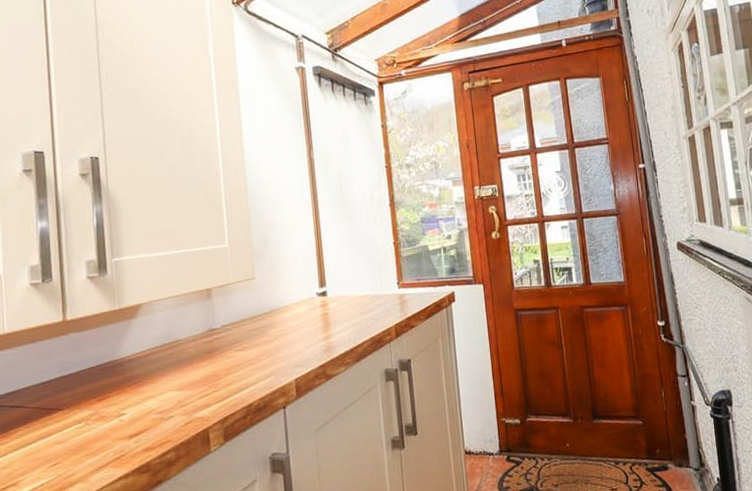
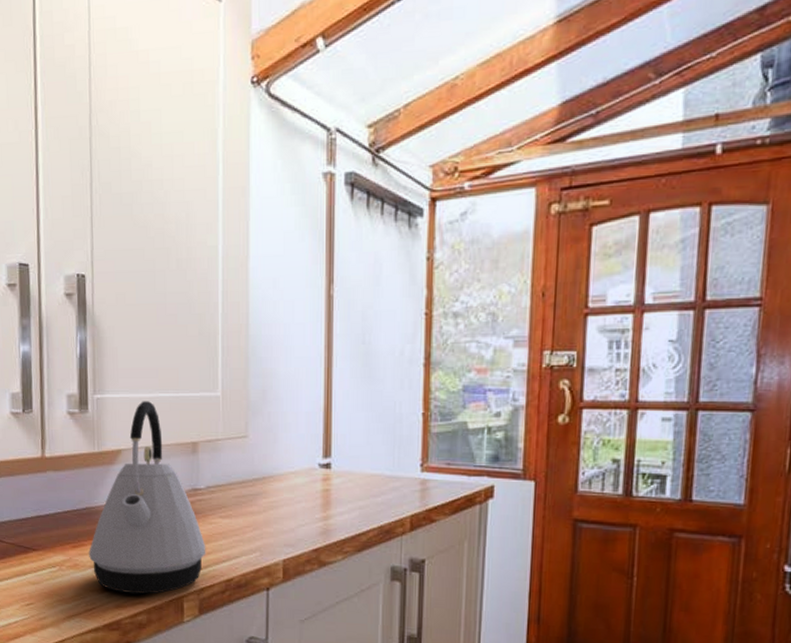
kettle: none [114,258,227,436] -> present [89,401,206,595]

